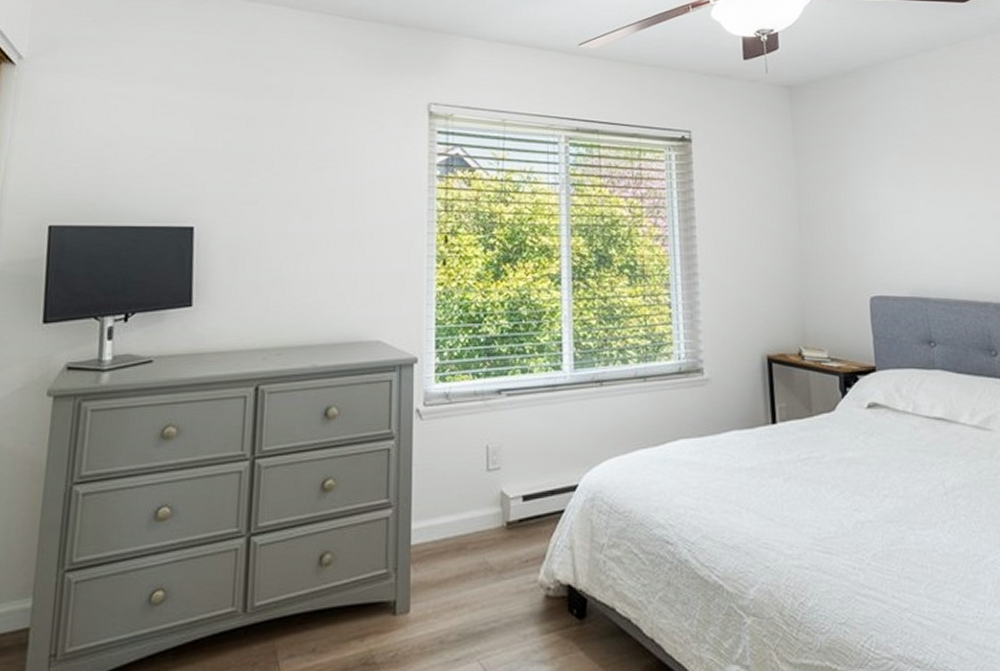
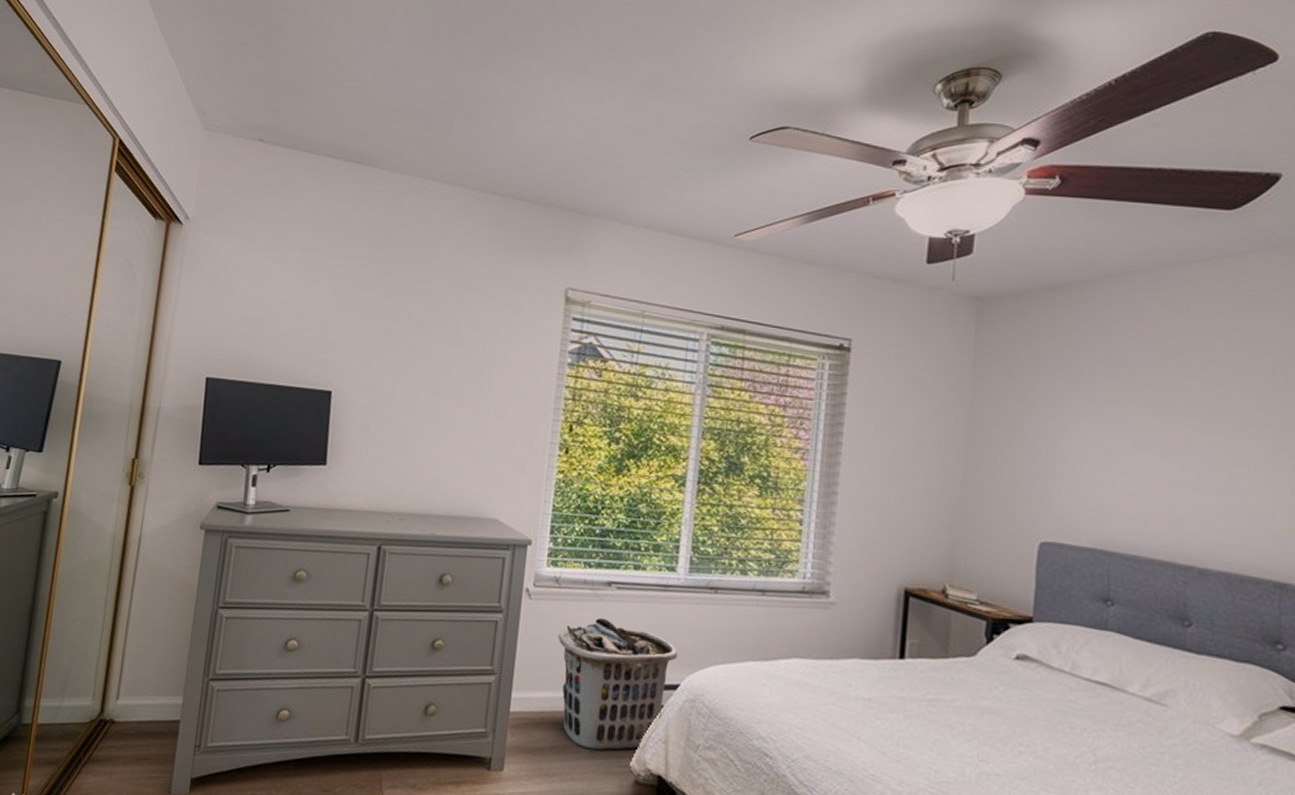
clothes hamper: none [453,428,573,571] -> present [558,617,678,751]

